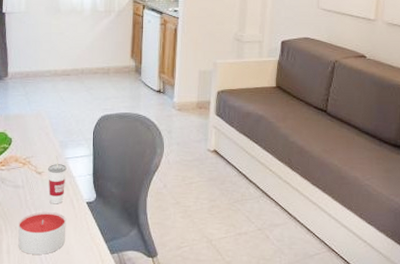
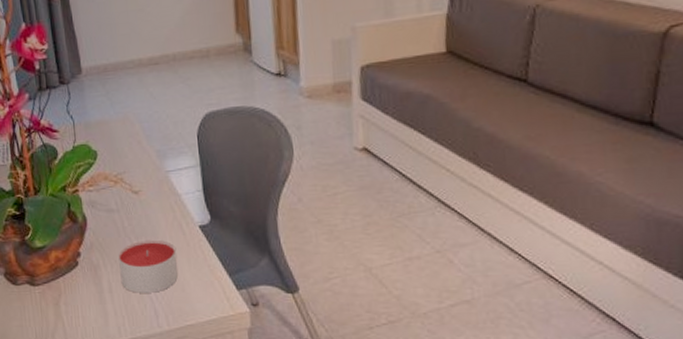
cup: present [48,156,67,204] -> none [146,170,170,231]

